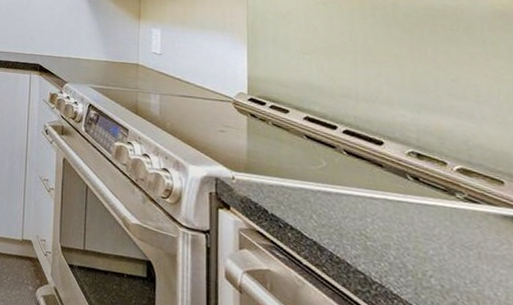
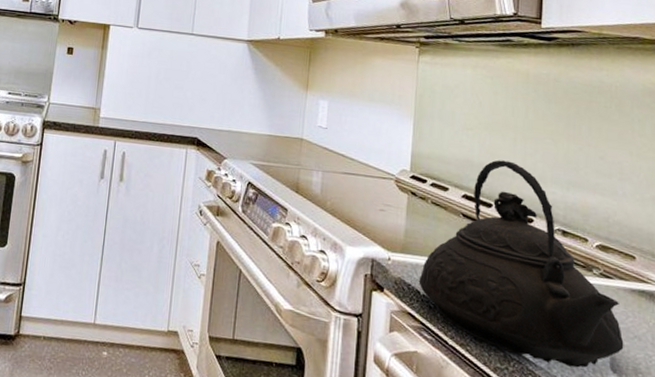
teakettle: none [265,83,501,295] -> present [418,160,624,368]

